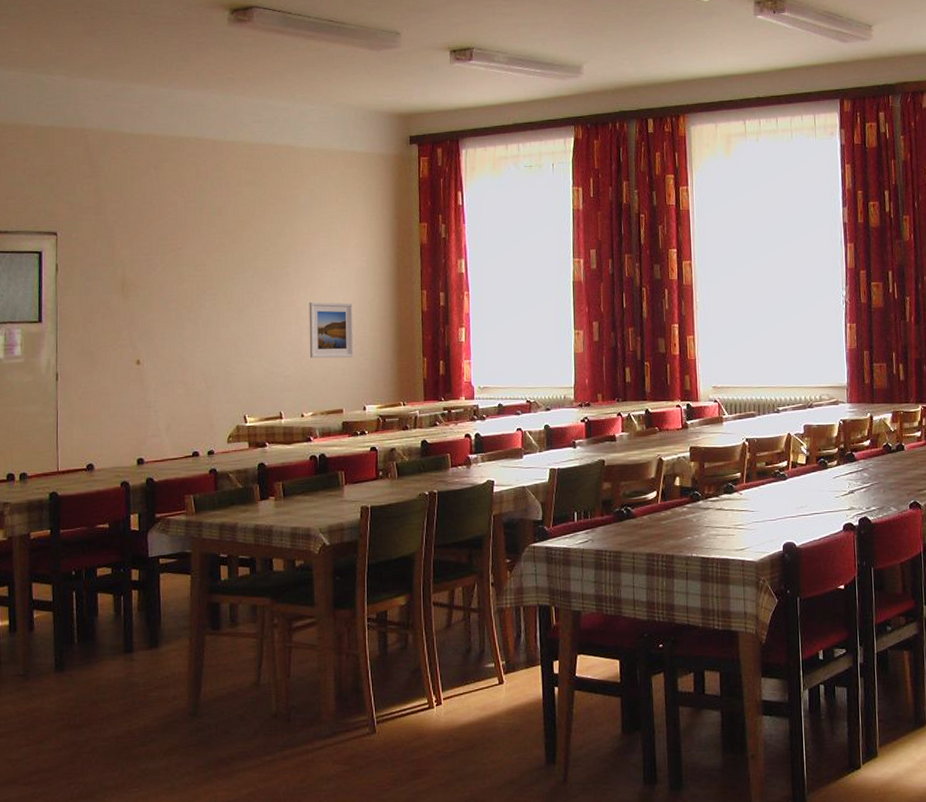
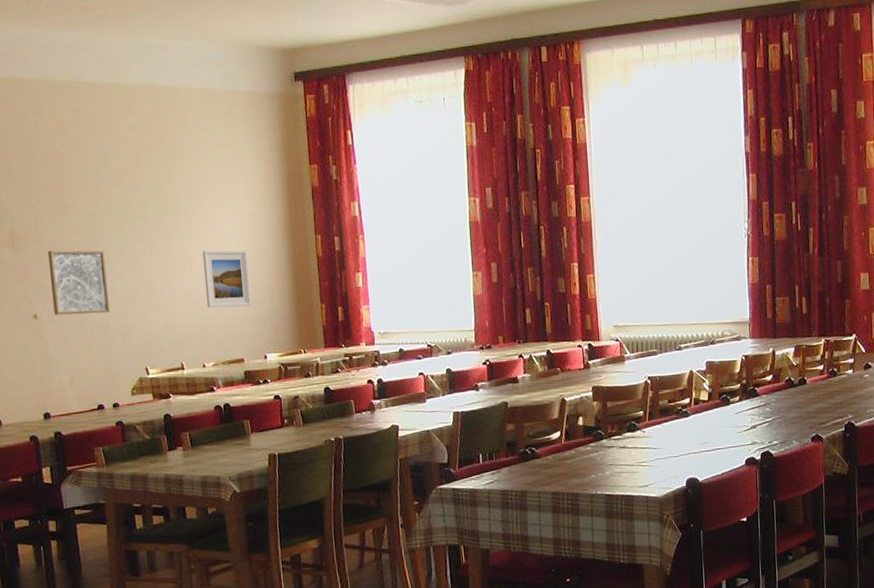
wall art: none [156,297,214,361] -> present [47,250,111,315]

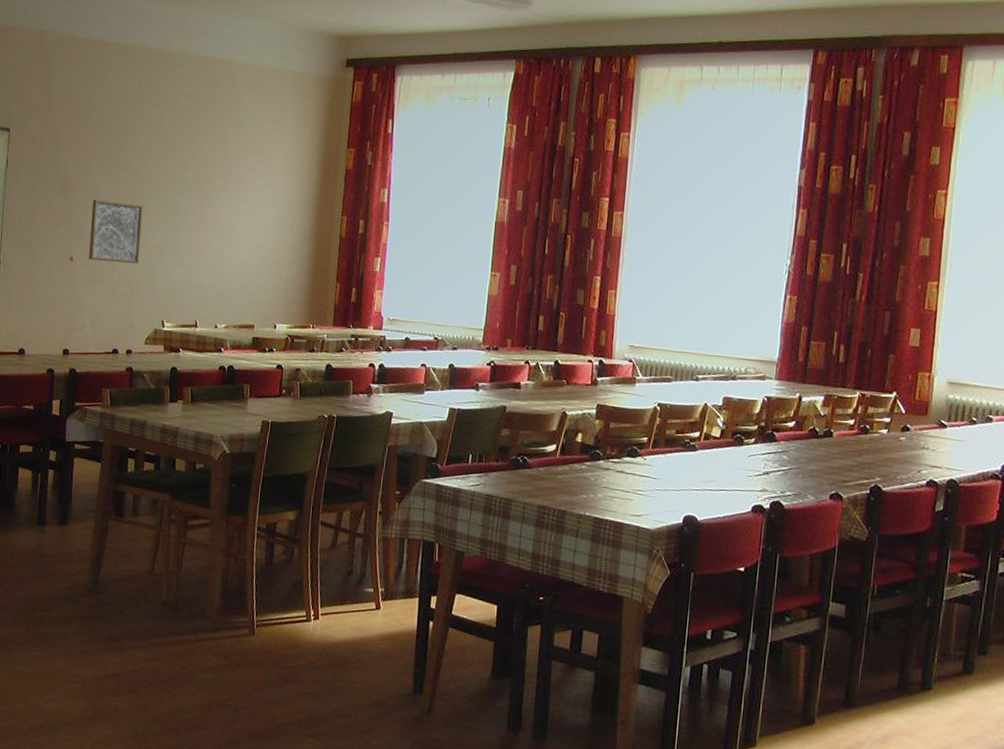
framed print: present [202,250,251,308] -> none [228,217,274,276]

